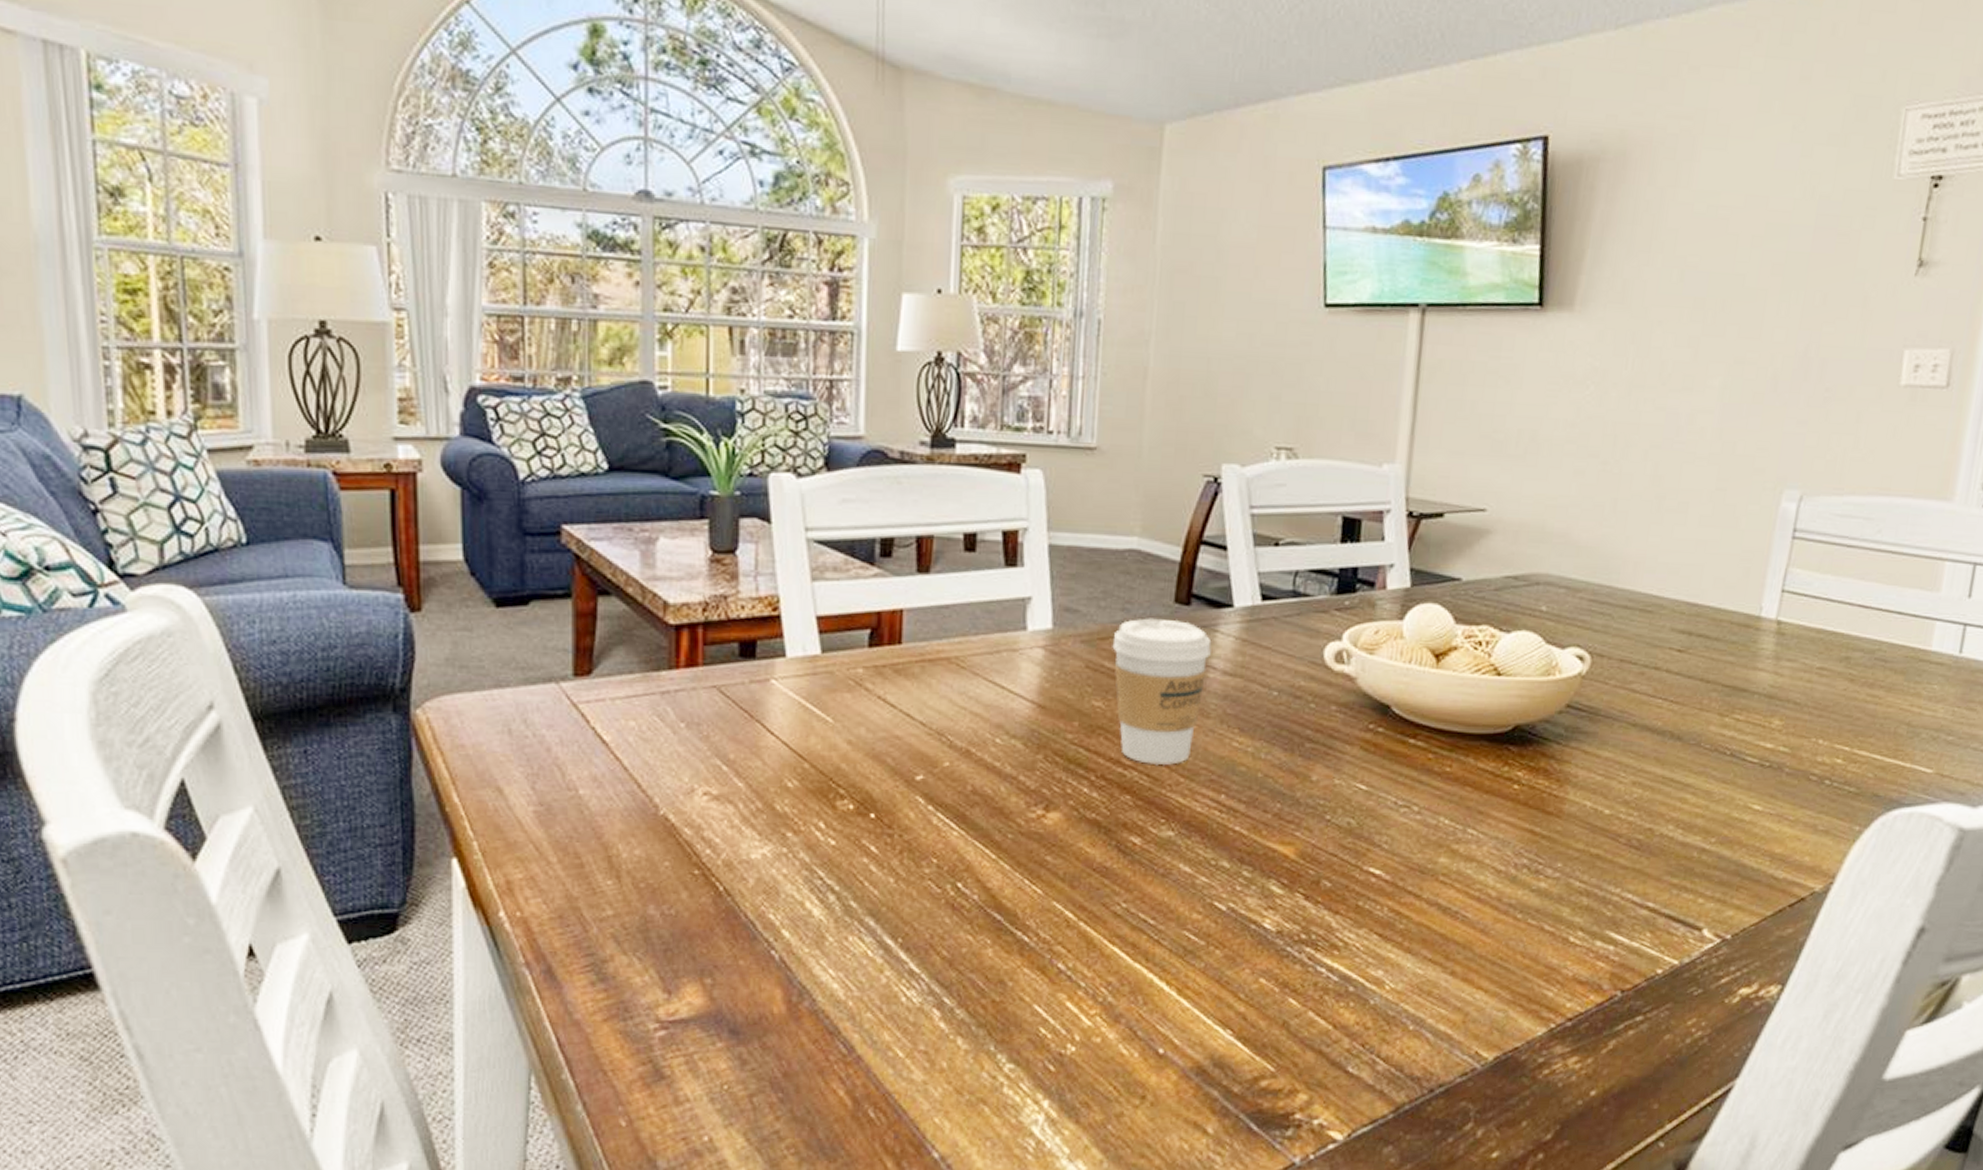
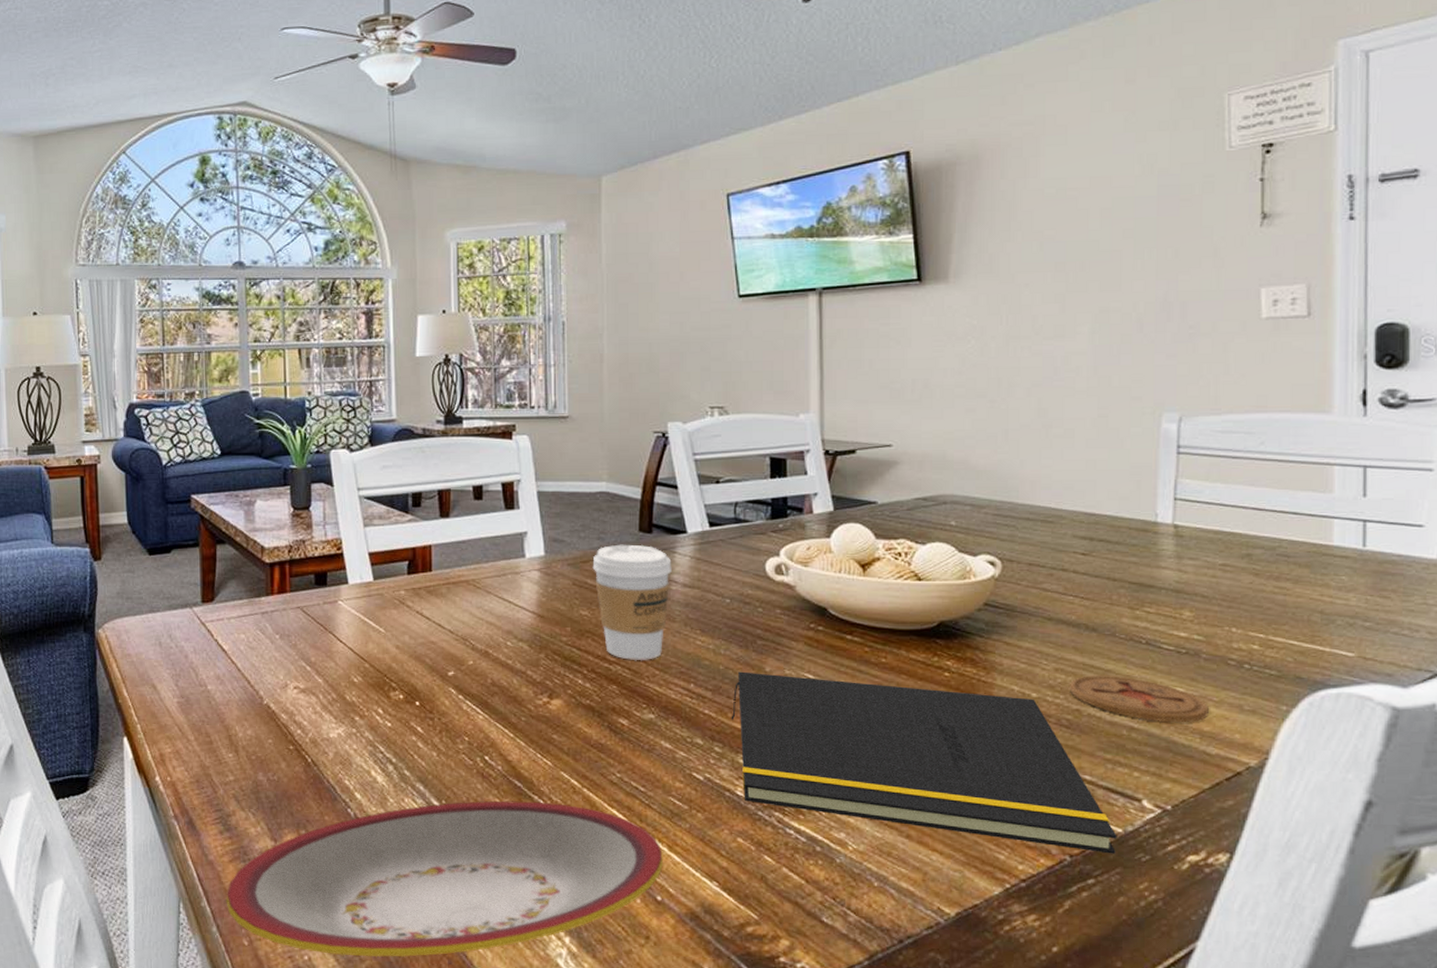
plate: none [597,938,1170,1134] -> present [226,800,663,958]
notepad: none [1265,780,1673,988] -> present [731,671,1117,854]
coaster: none [1645,789,1784,844] -> present [1070,675,1209,723]

